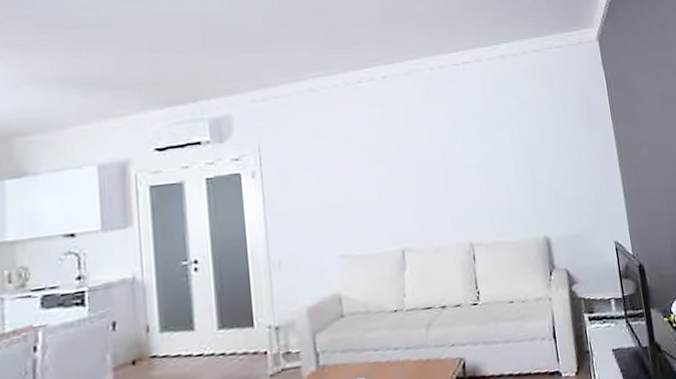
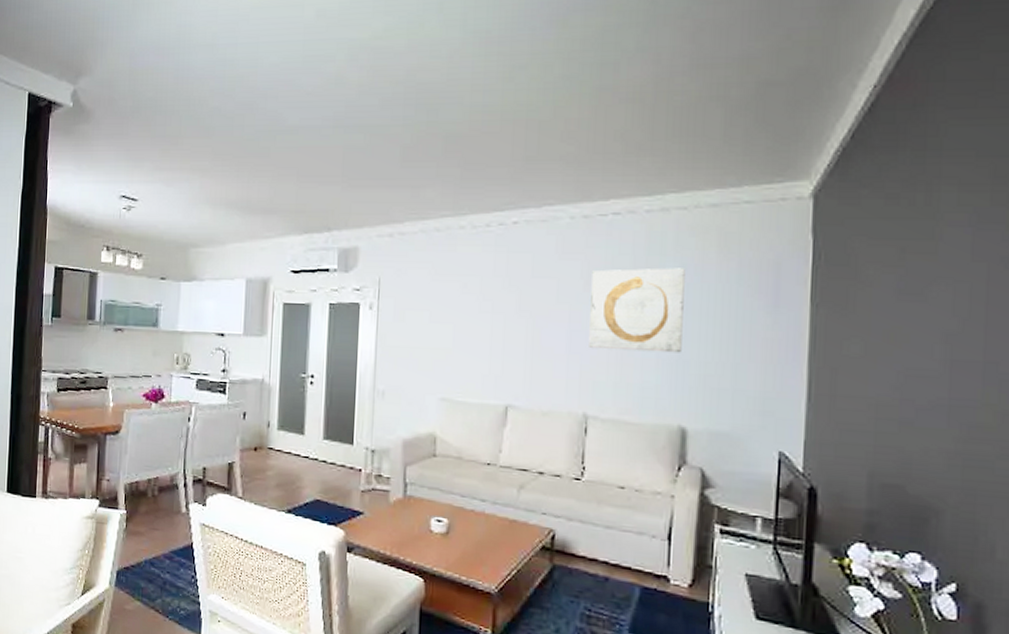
wall art: none [455,103,535,183] -> present [589,267,685,353]

